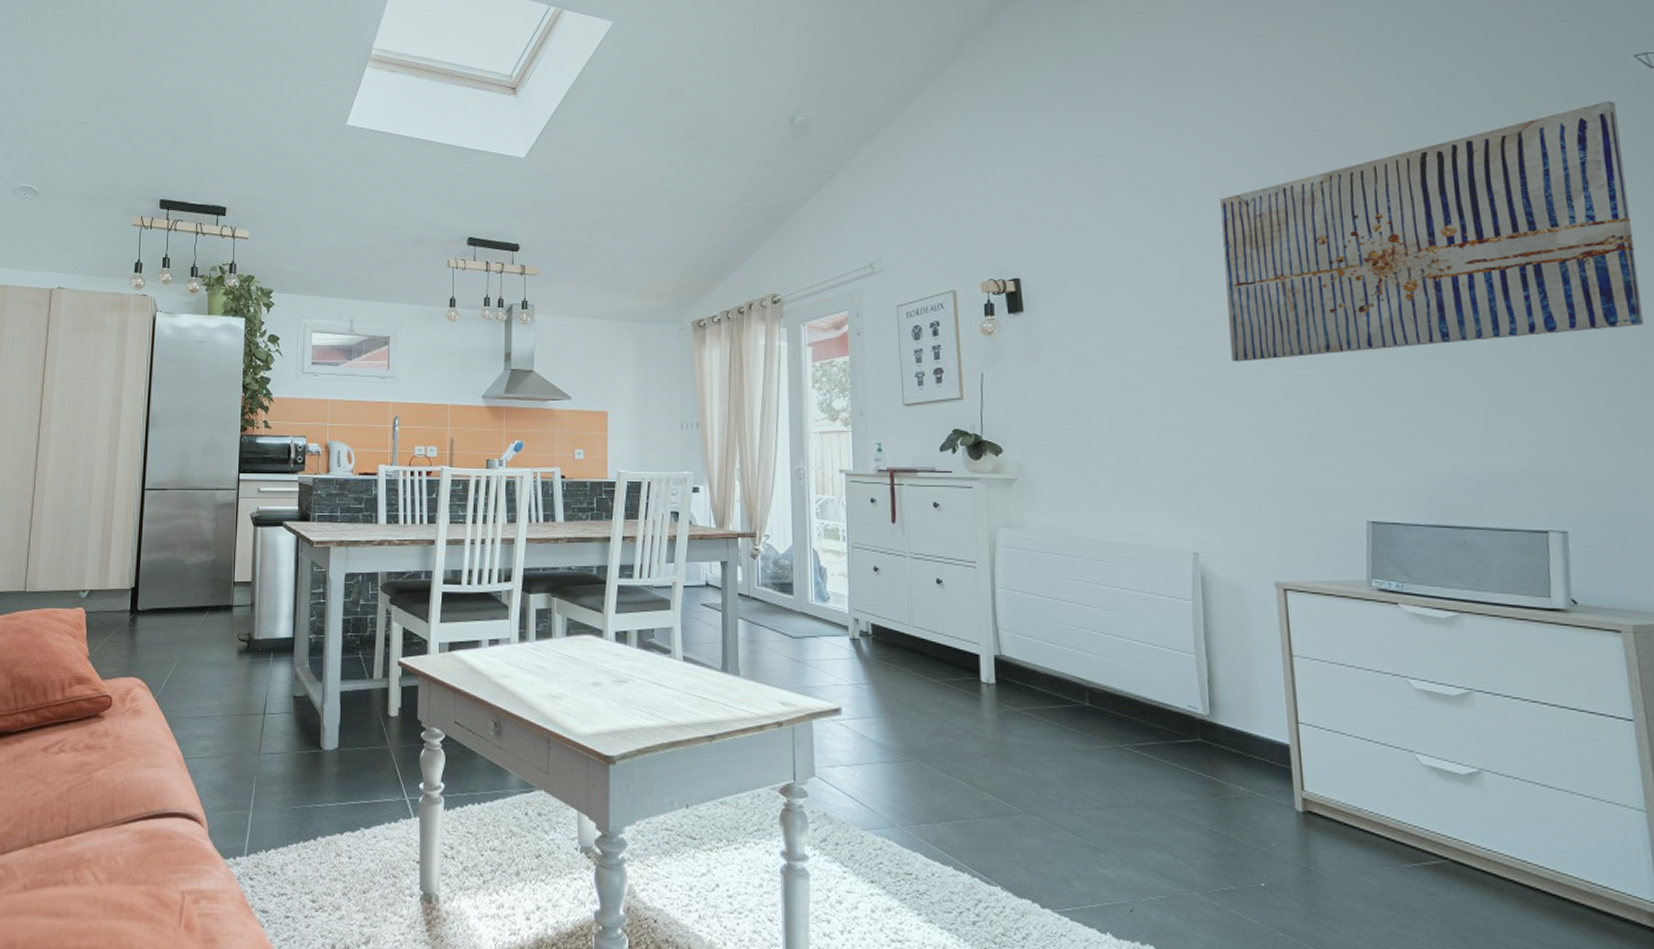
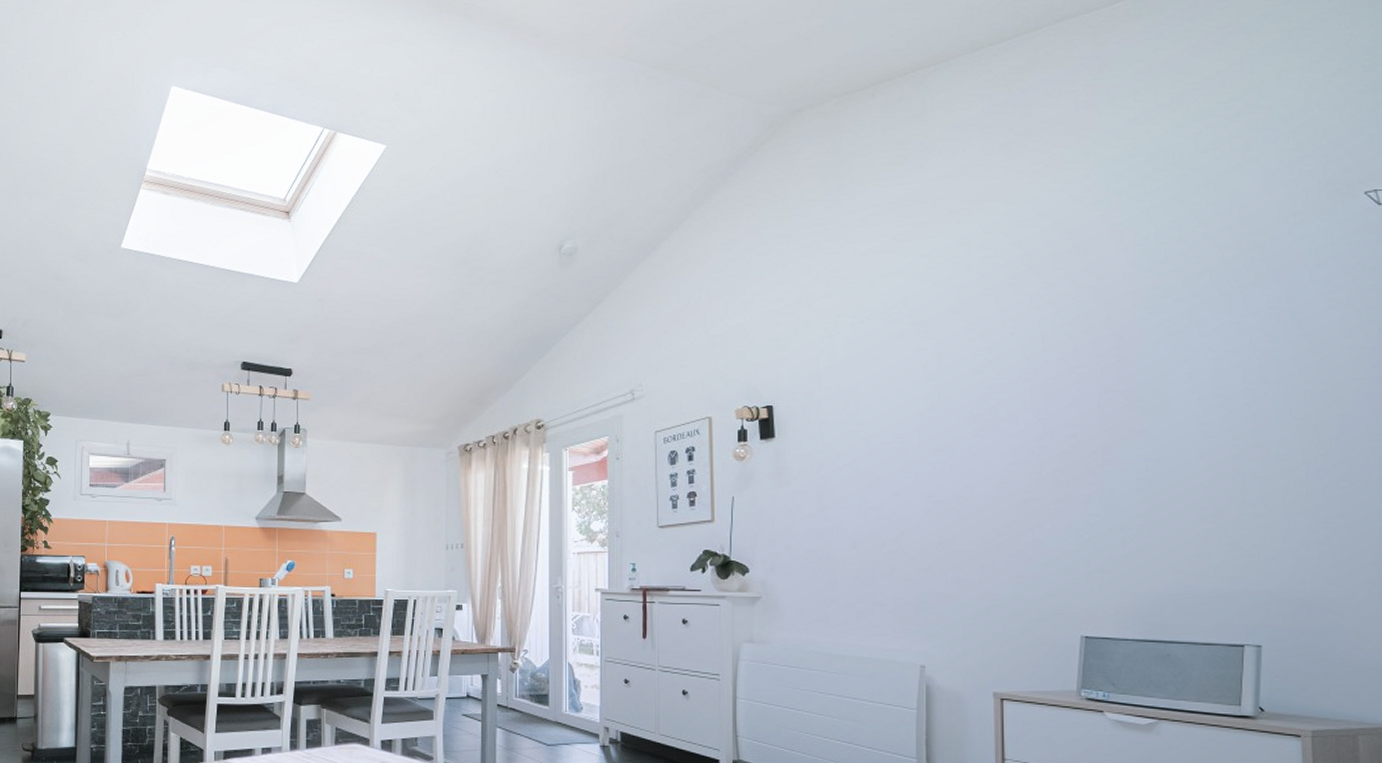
wall art: present [1220,101,1644,362] -> none [966,237,1348,487]

